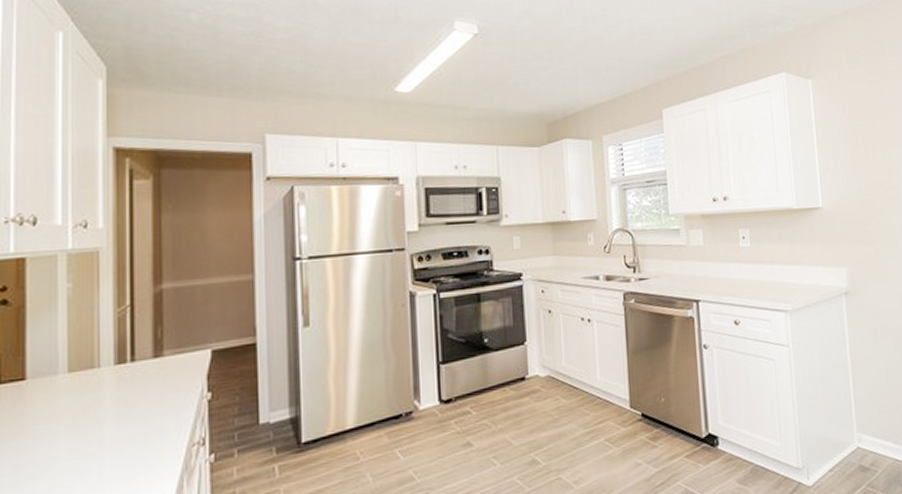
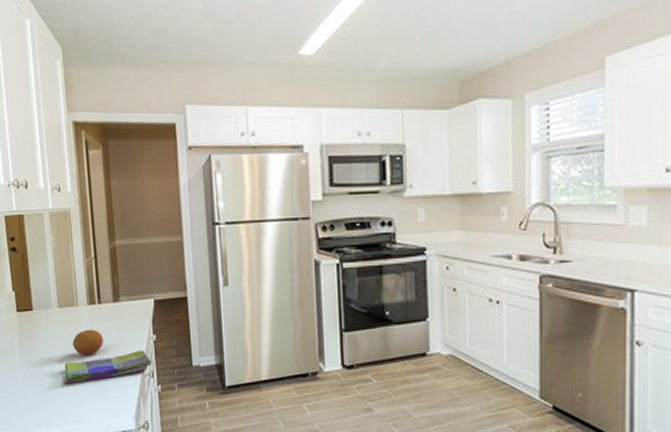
dish towel: none [66,412,204,474] -> present [63,350,153,385]
fruit: none [86,395,134,431] -> present [72,329,103,356]

